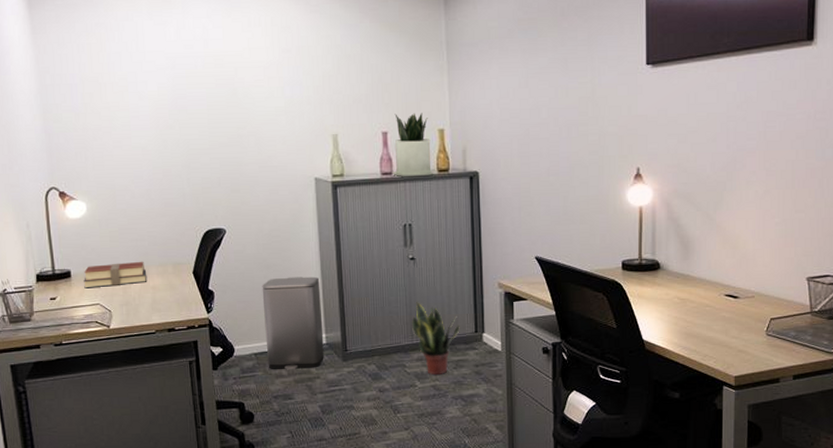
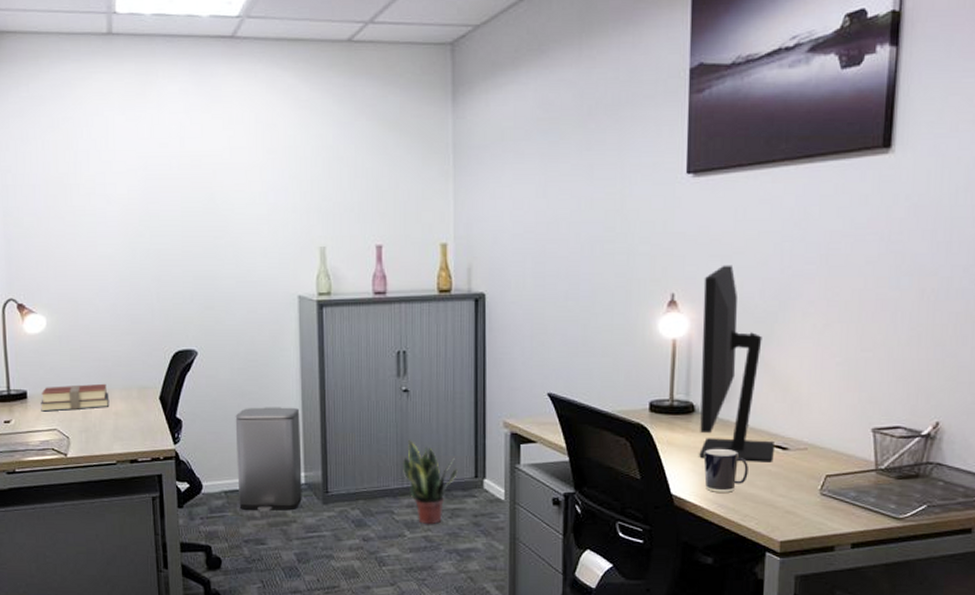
planter: present [393,113,434,178] -> none [387,225,434,299]
monitor: none [664,142,727,310] -> present [699,265,774,462]
mug: none [669,298,706,337] -> present [703,448,748,492]

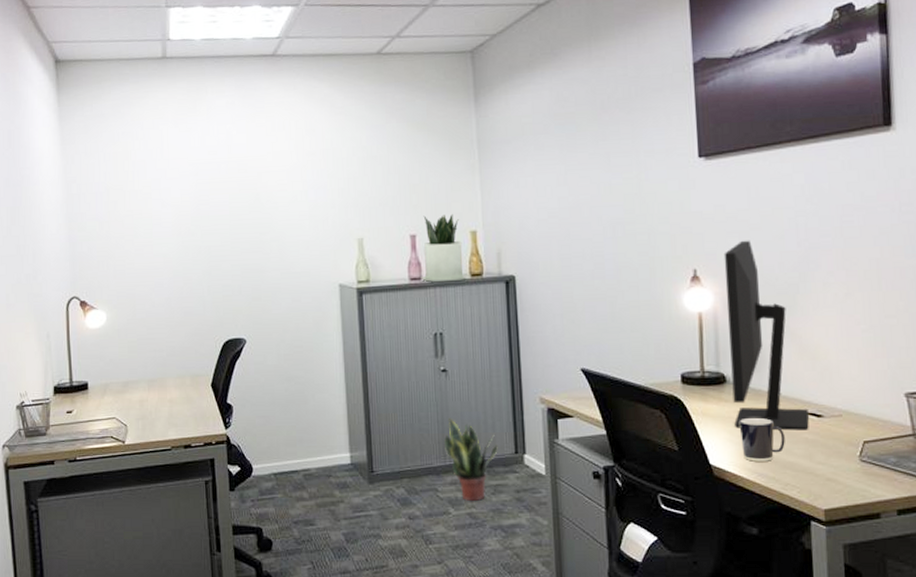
books: present [41,383,110,412] -> none [101,372,165,401]
pedal bin: present [235,407,302,511] -> none [282,390,349,491]
planter: none [387,225,434,299] -> present [422,214,466,284]

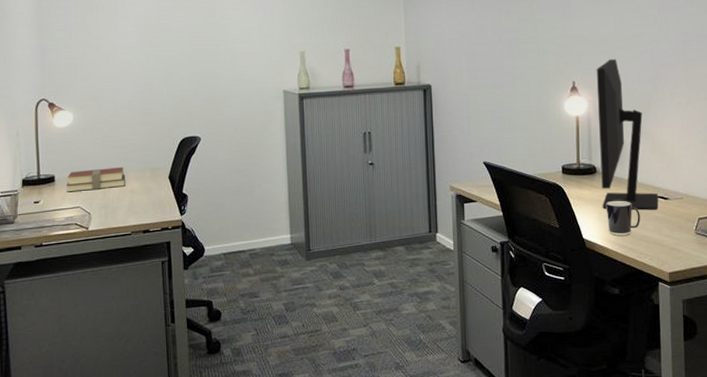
books: none [101,372,165,401] -> present [66,166,126,192]
planter: present [422,214,466,284] -> none [354,33,391,91]
potted plant: present [443,417,498,501] -> none [370,203,415,273]

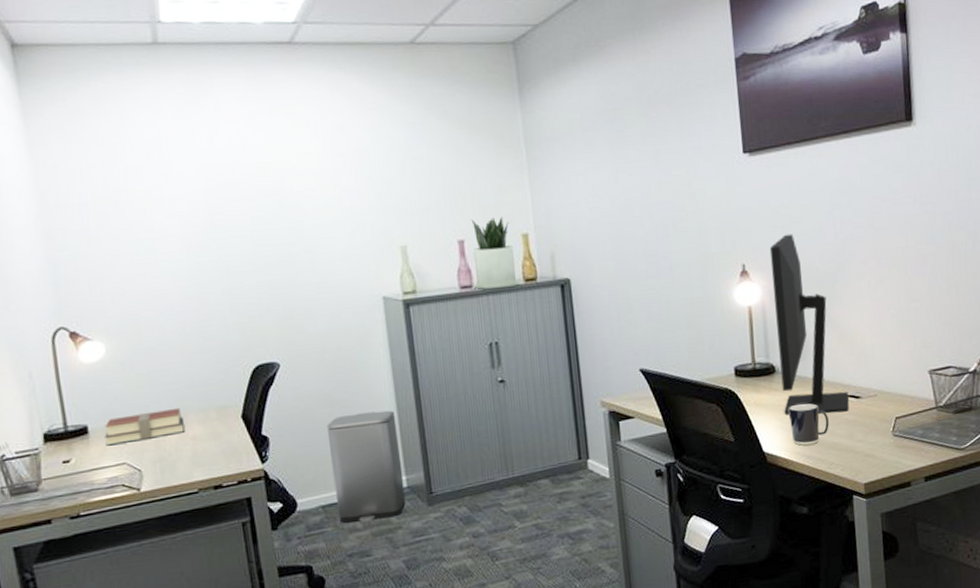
pedal bin: none [232,180,289,269] -> present [326,410,406,523]
planter: none [354,33,391,91] -> present [471,217,520,291]

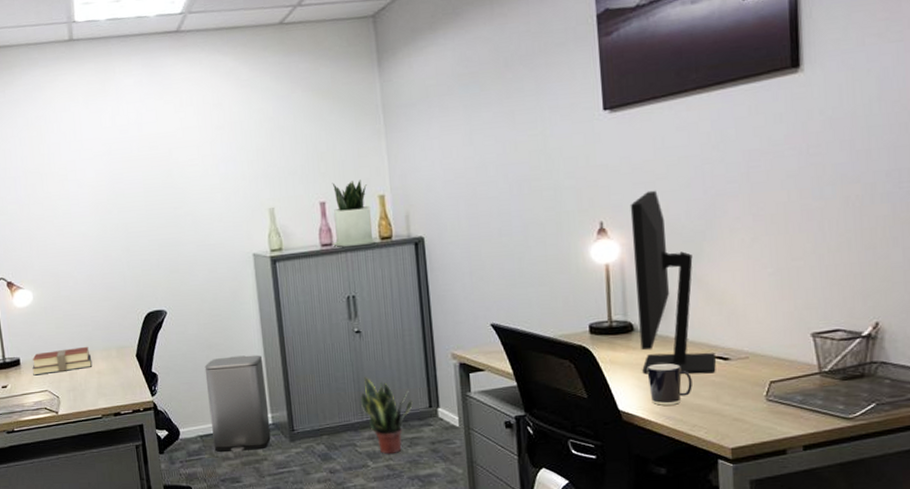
potted plant: none [505,429,561,512] -> present [360,376,413,454]

